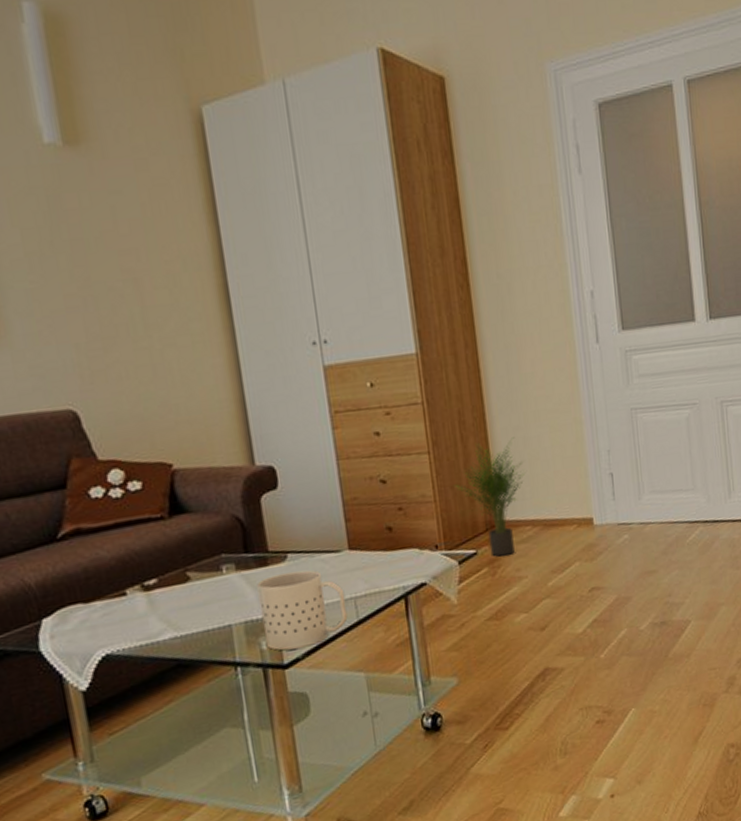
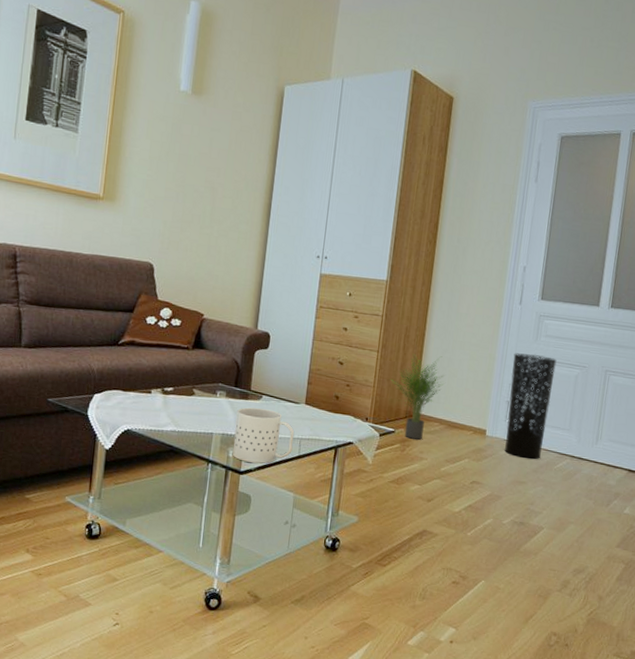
umbrella stand: none [604,402,667,542] -> present [505,353,557,459]

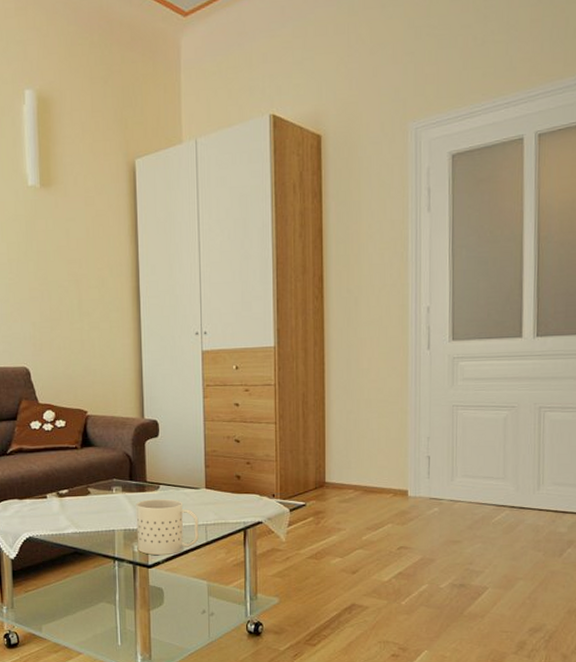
potted plant: present [390,354,445,441] -> none [293,418,353,511]
umbrella stand: present [505,353,557,459] -> none [428,401,479,515]

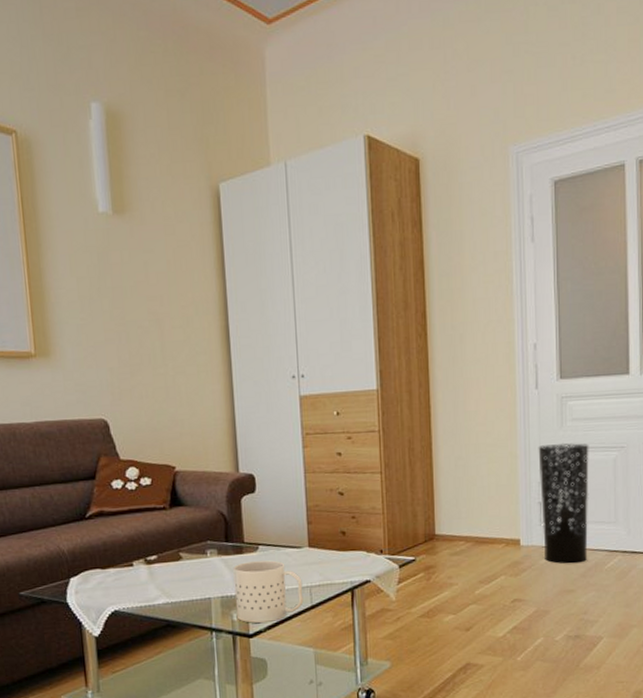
umbrella stand: none [428,401,479,515] -> present [538,443,589,563]

